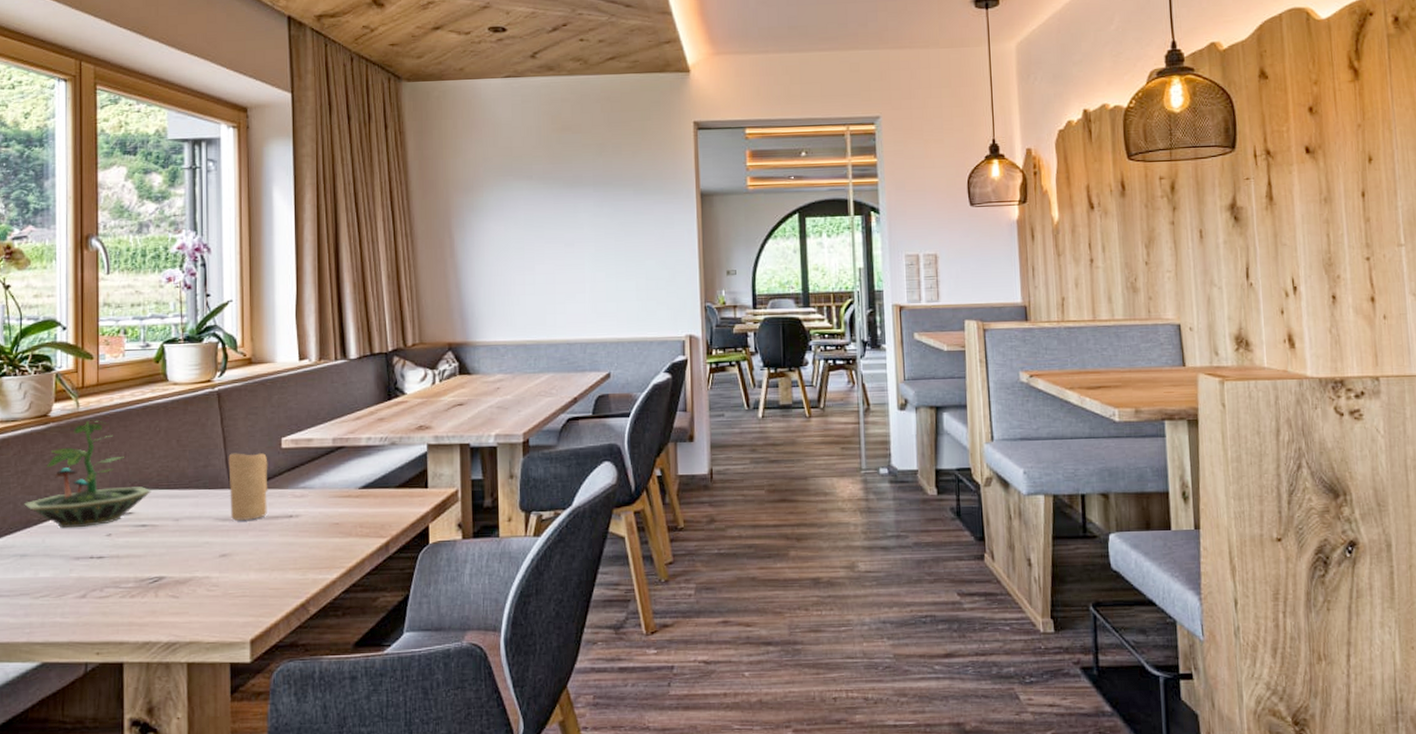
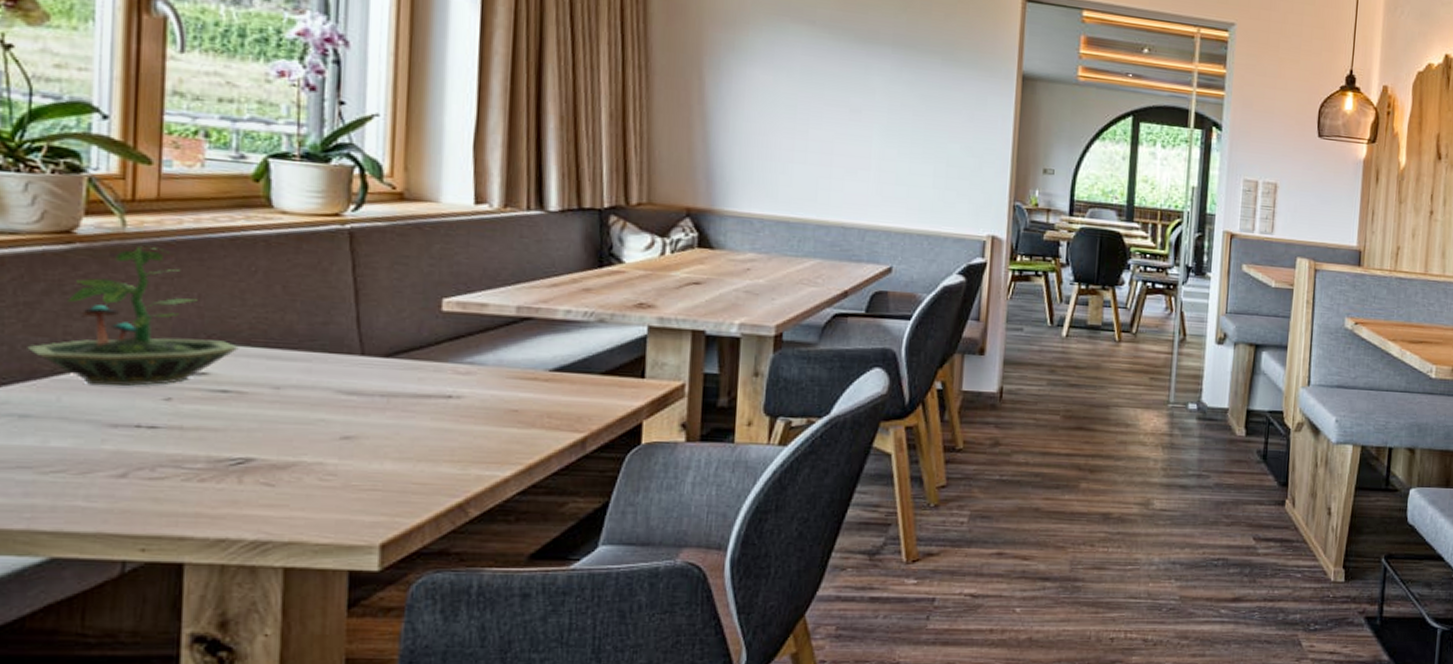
candle: present [228,453,268,520] -> none [360,310,421,397]

